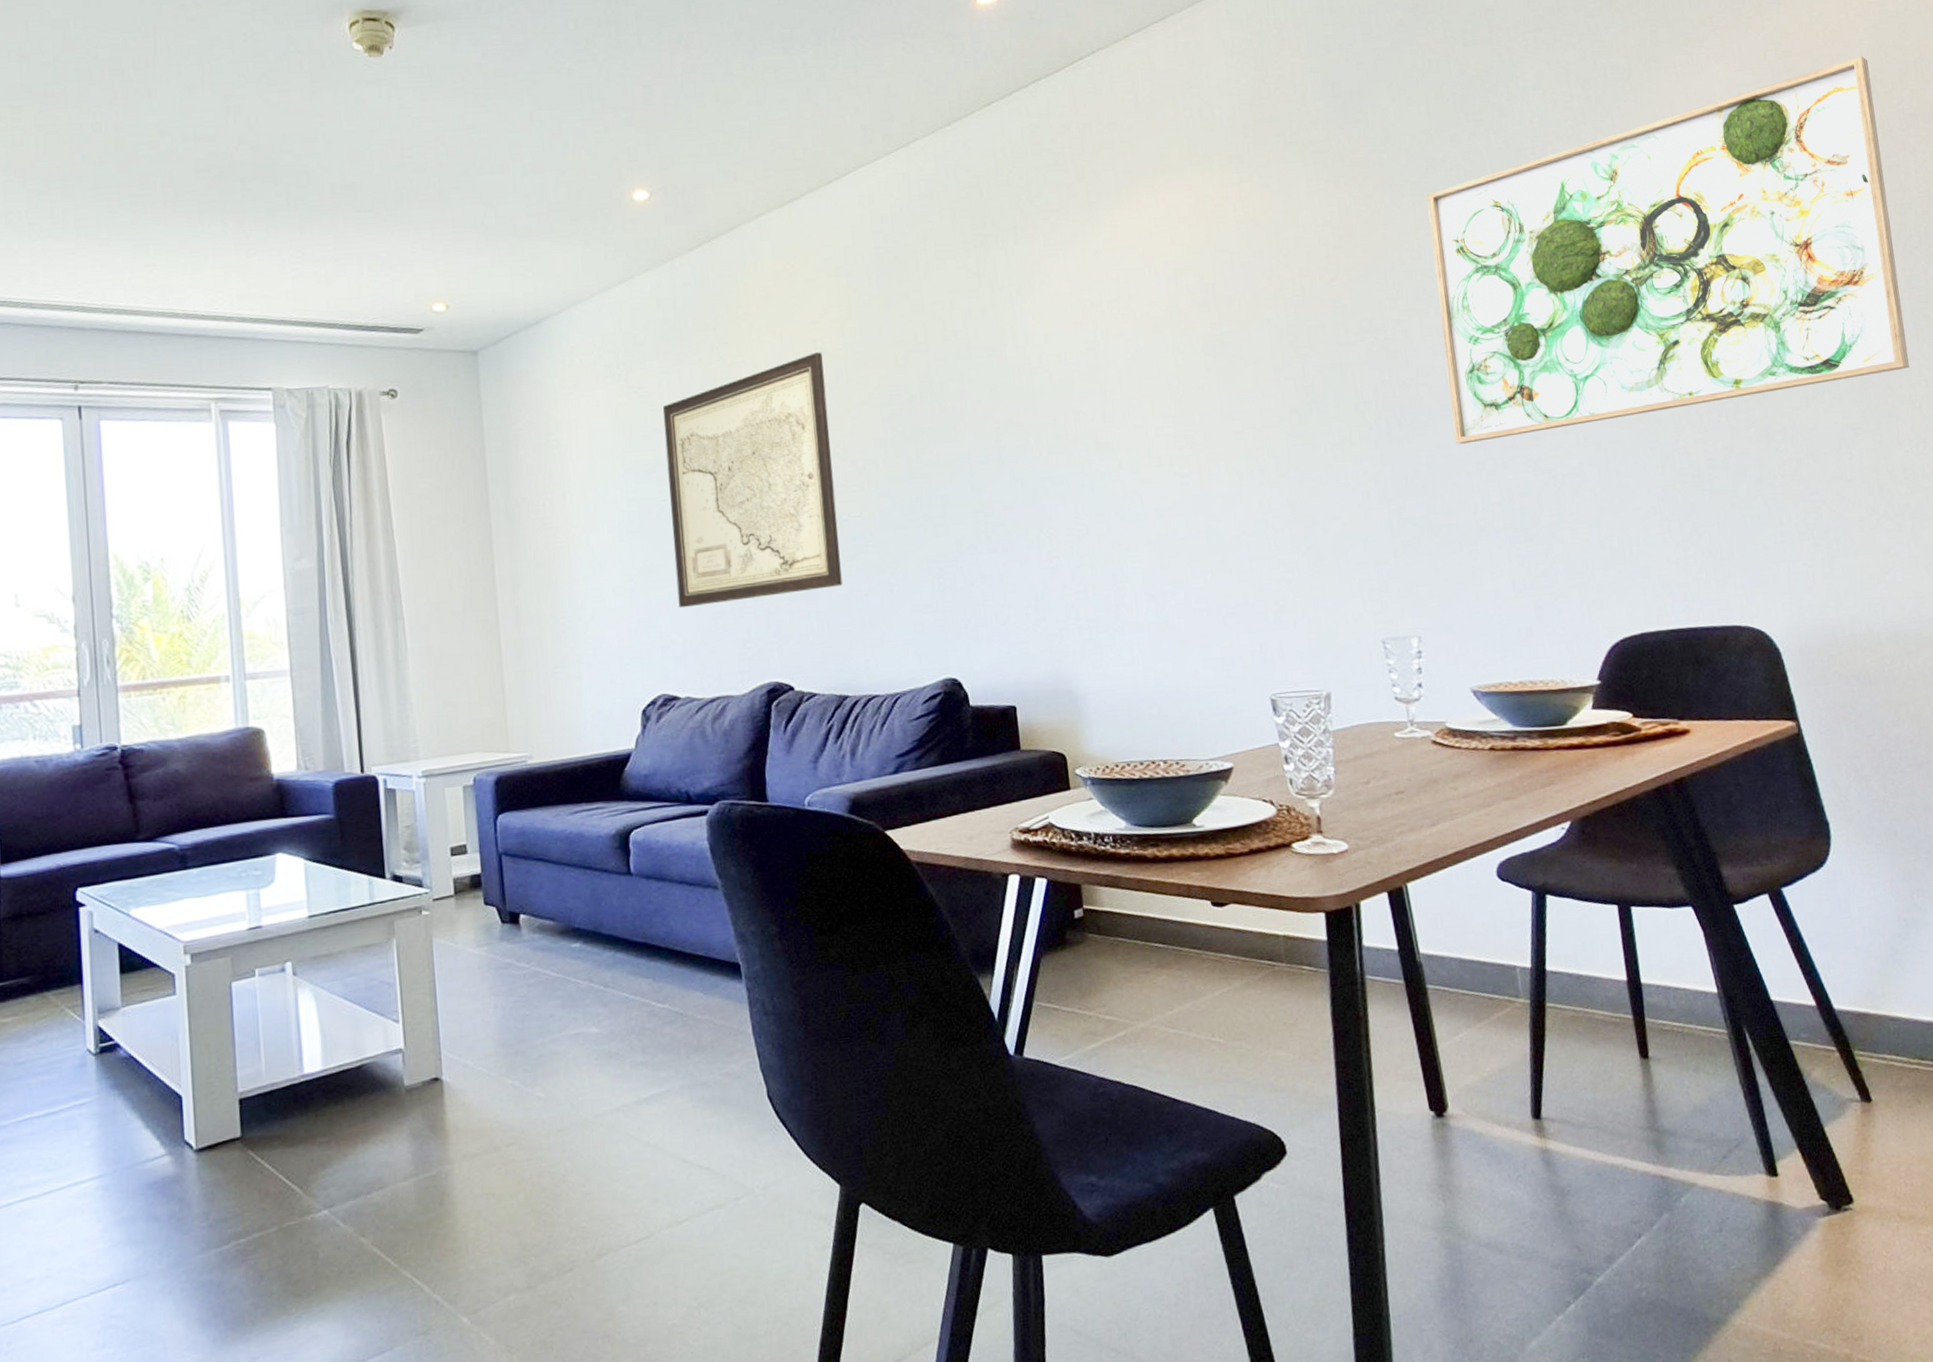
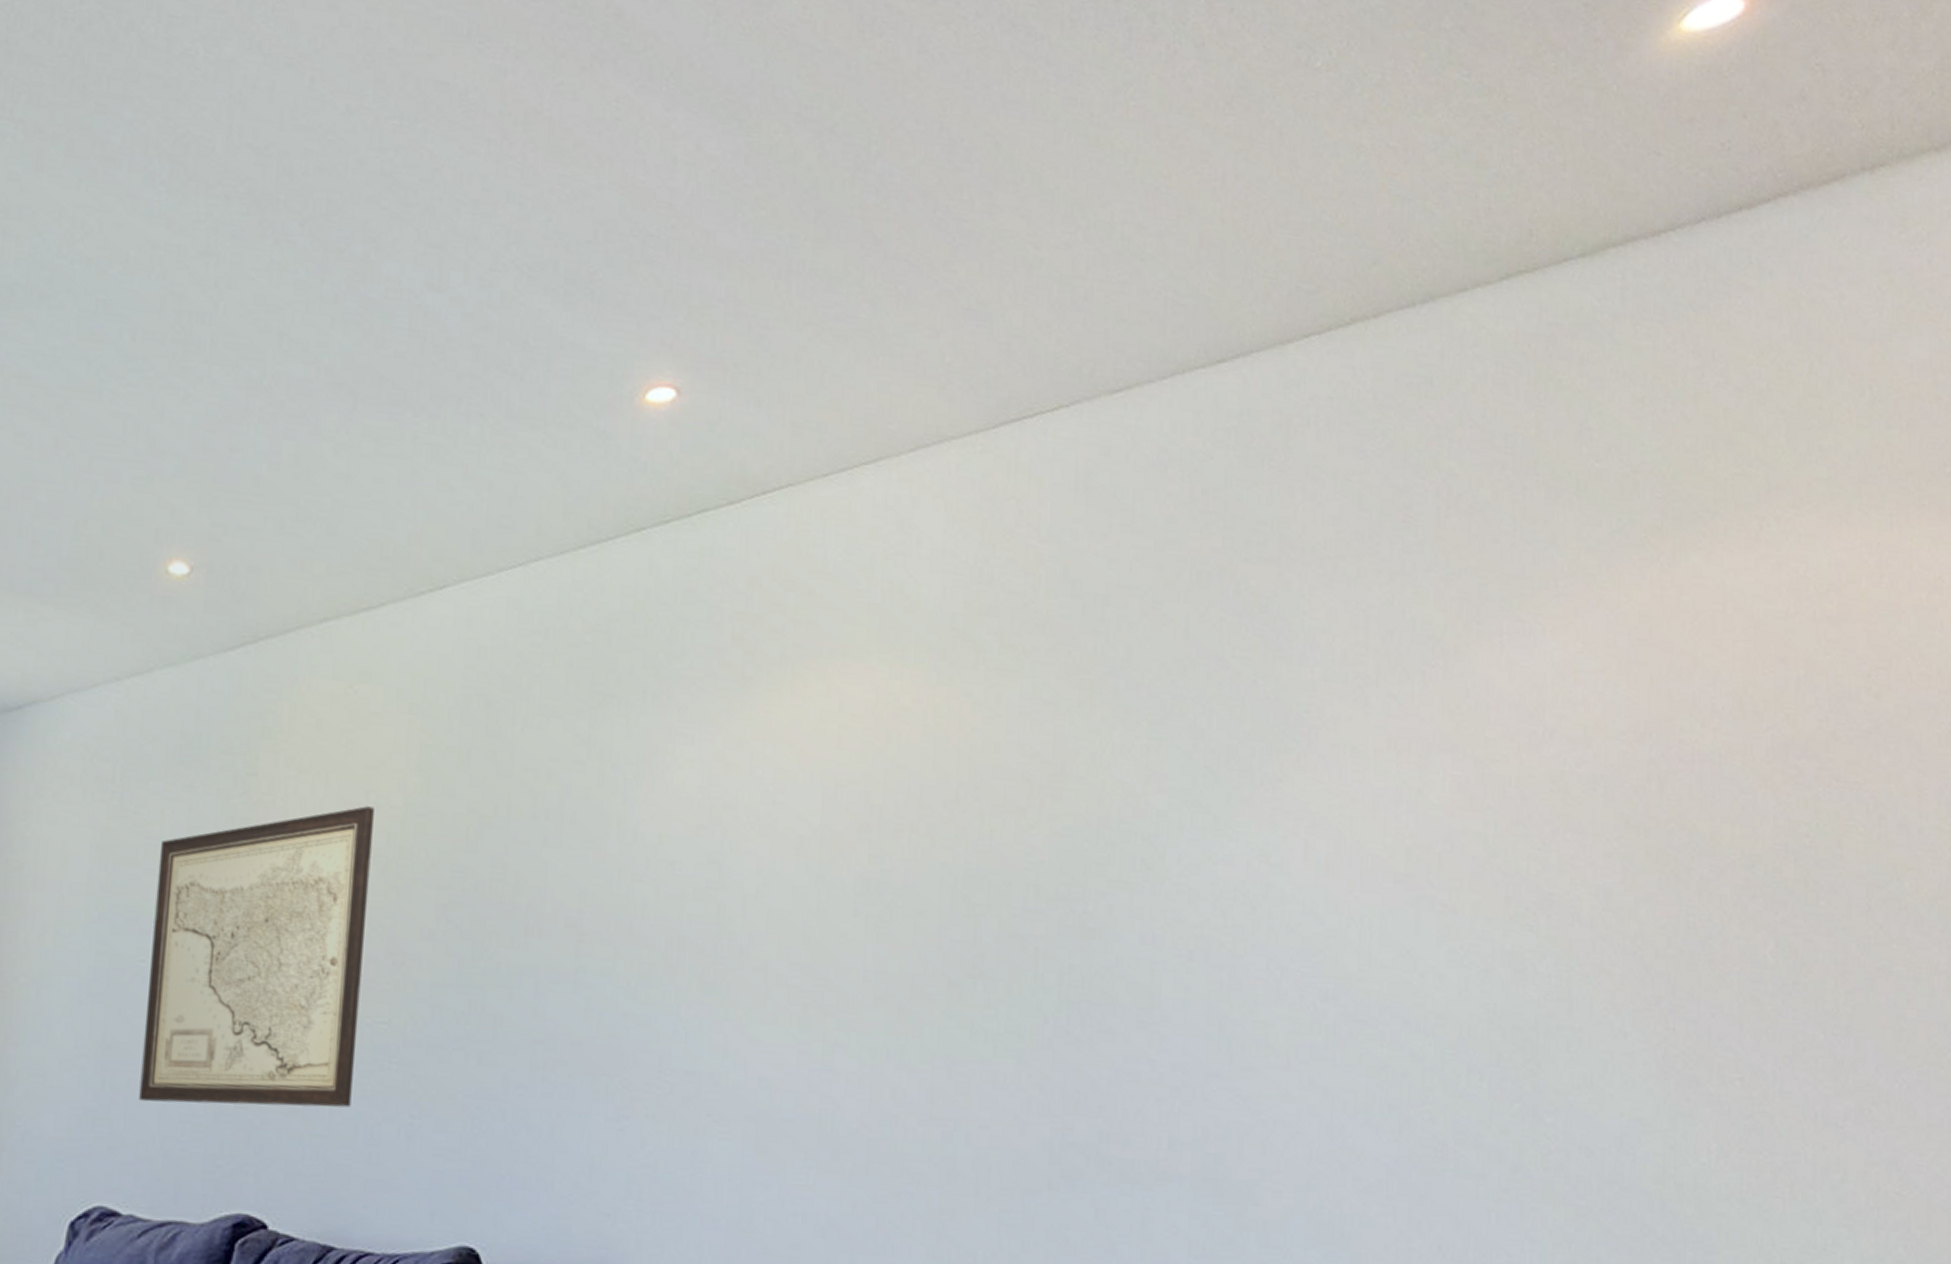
wall art: present [1426,56,1910,444] -> none [1149,661,1740,1062]

